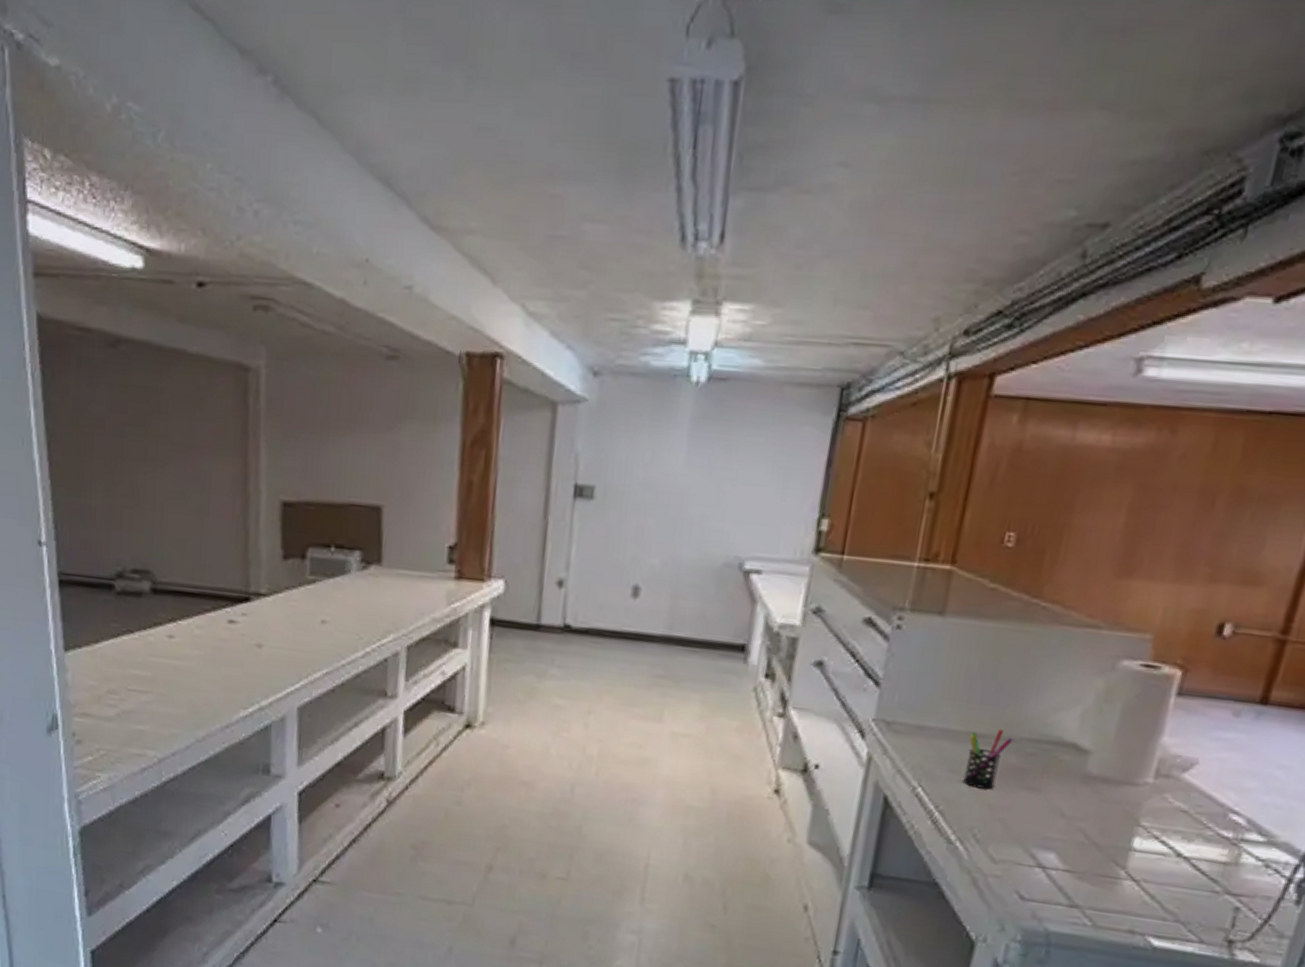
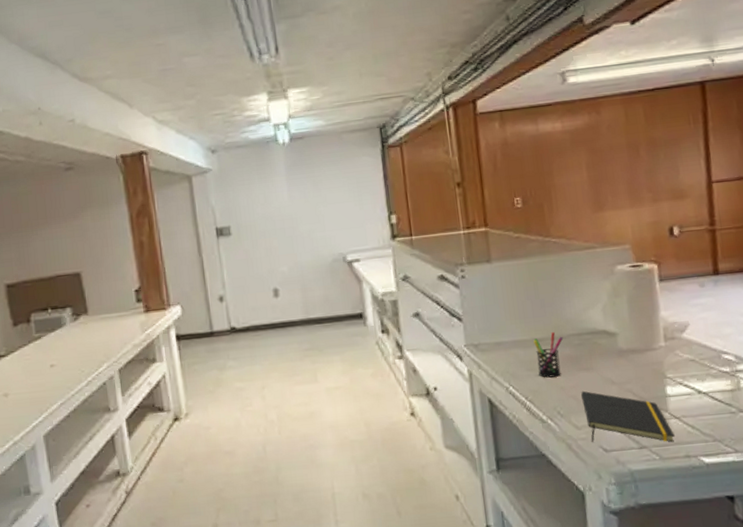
notepad: none [1006,815,1124,910] -> present [581,390,675,443]

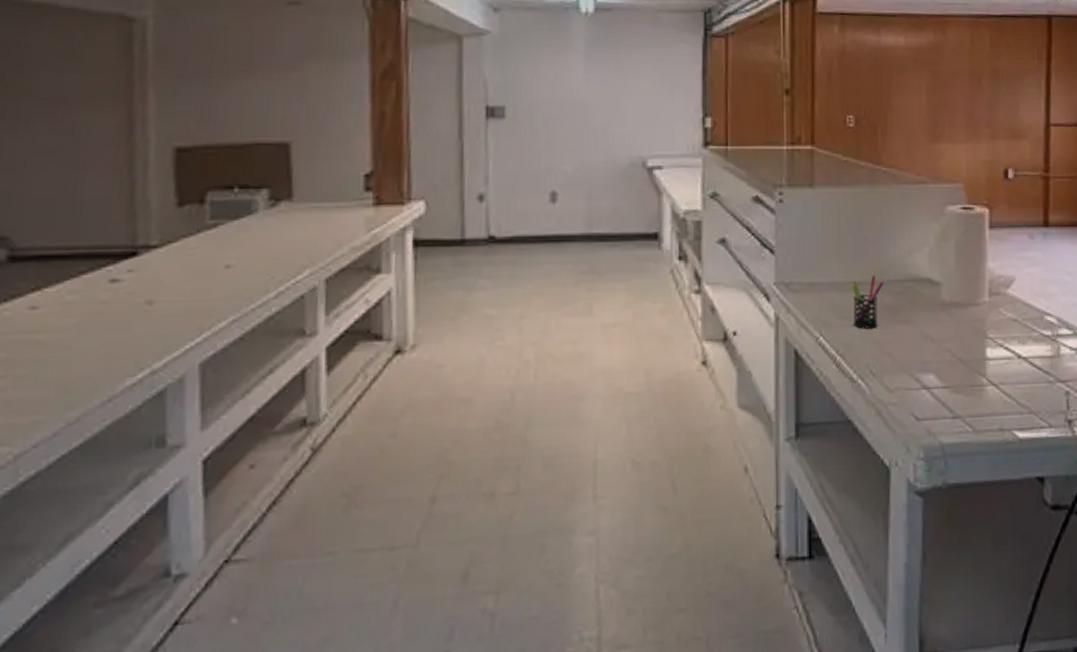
notepad: present [581,390,675,443] -> none [897,347,990,413]

